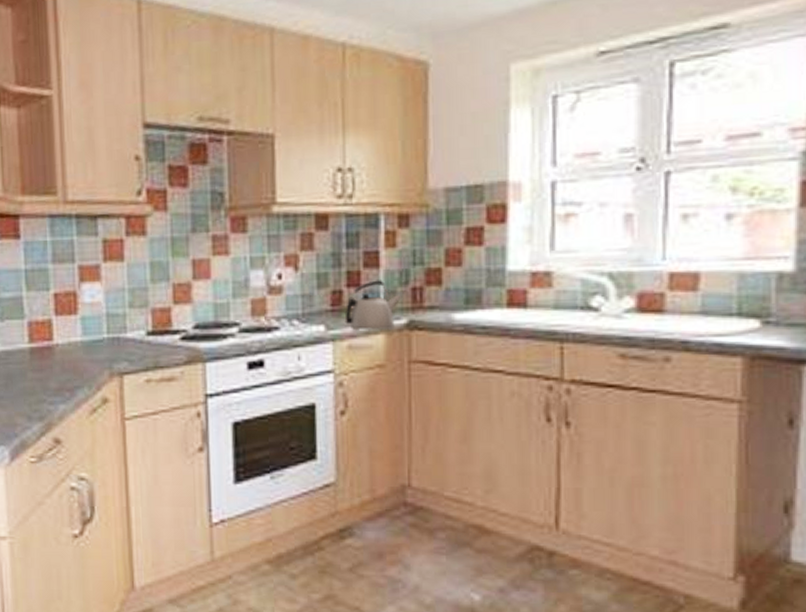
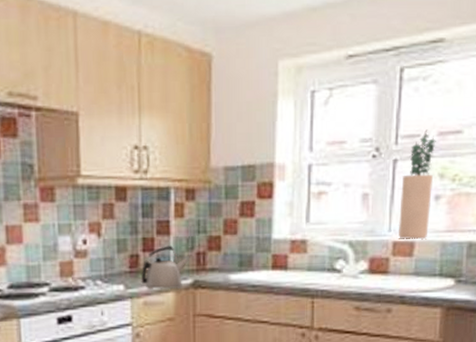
vase: none [675,133,724,270] -> present [398,129,436,239]

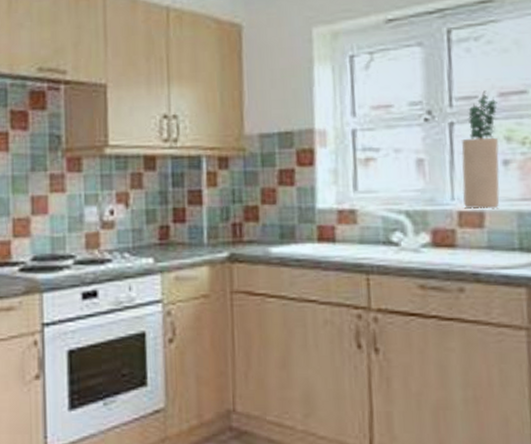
kettle: present [141,245,188,290] -> none [172,216,223,264]

